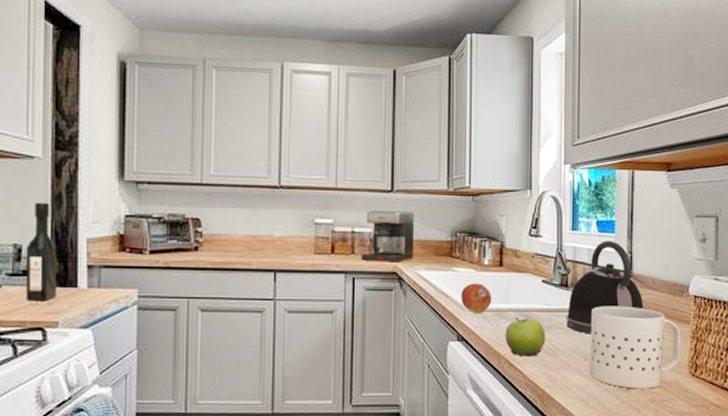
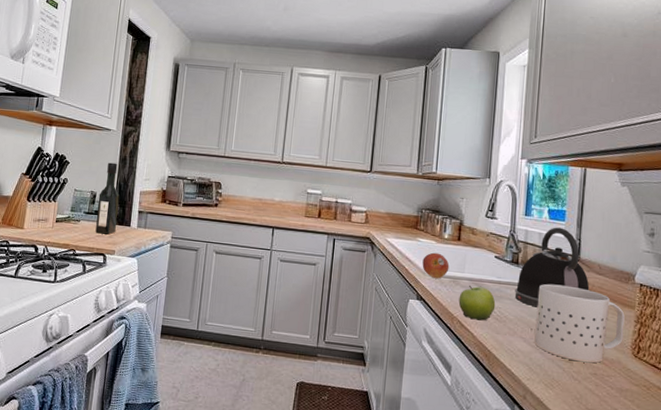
coffee maker: present [361,210,415,262] -> none [341,186,388,230]

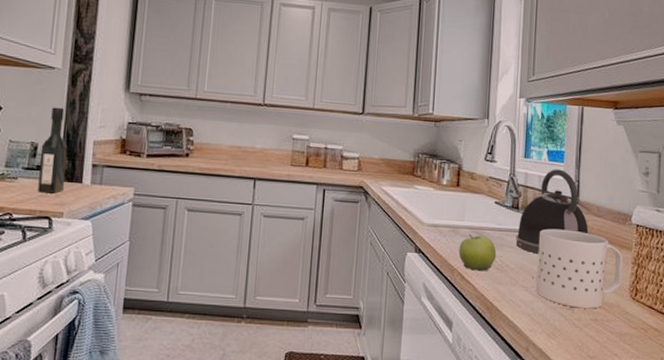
fruit: present [422,252,450,279] -> none [420,200,449,229]

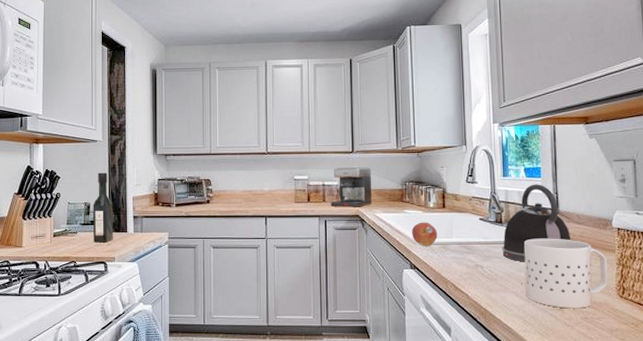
coffee maker: none [332,130,383,178] -> present [330,167,372,208]
fruit: none [420,200,449,229] -> present [412,222,438,247]
fruit: present [458,233,497,271] -> none [450,248,486,281]

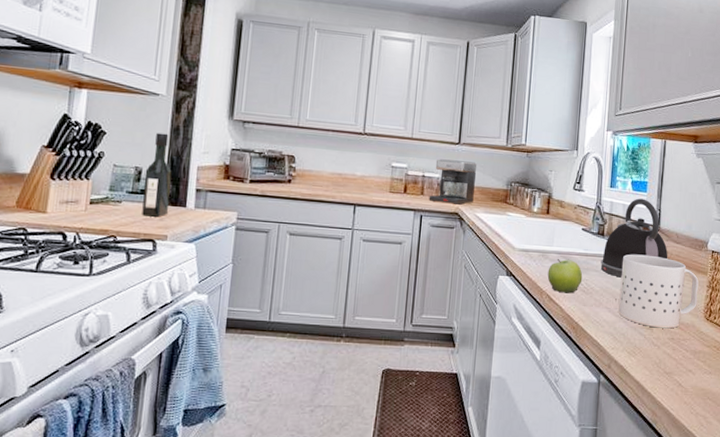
fruit: present [412,222,438,247] -> none [511,227,539,254]
fruit: none [450,248,486,281] -> present [547,258,583,294]

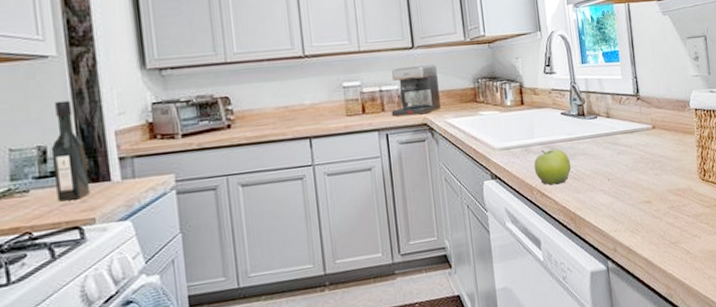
kettle: present [601,198,668,278] -> none [586,69,653,156]
mug: present [618,254,699,329] -> none [607,125,690,201]

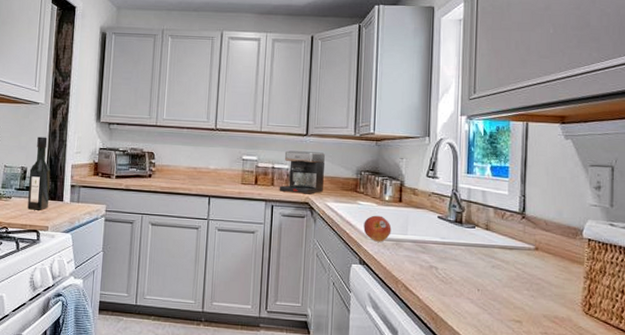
fruit: none [489,123,519,152] -> present [363,215,392,242]
fruit: present [534,148,572,186] -> none [402,247,441,283]

